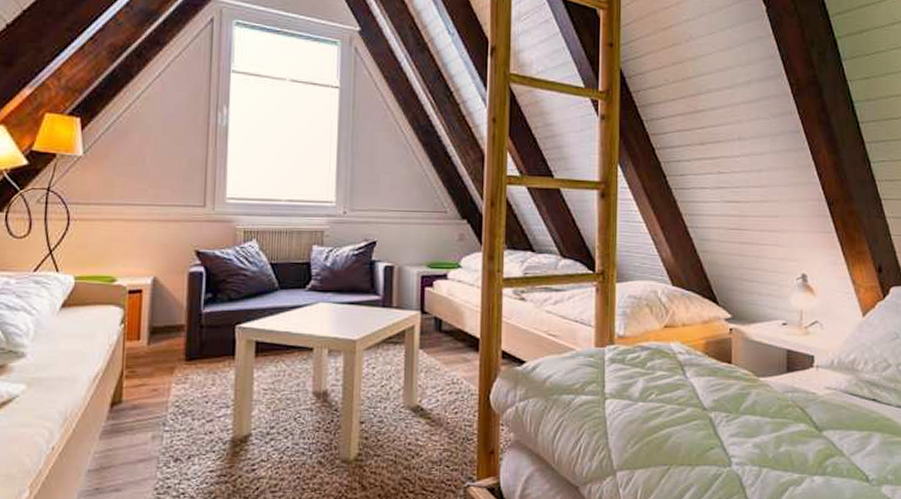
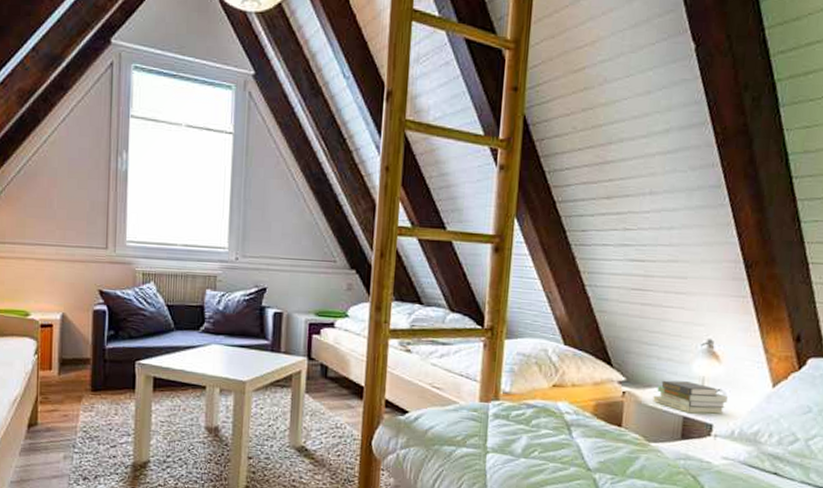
books: none [758,315,825,346] -> present [653,380,728,414]

